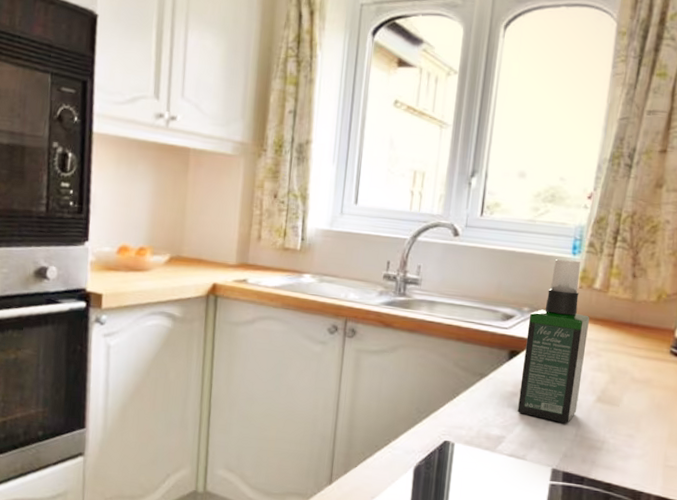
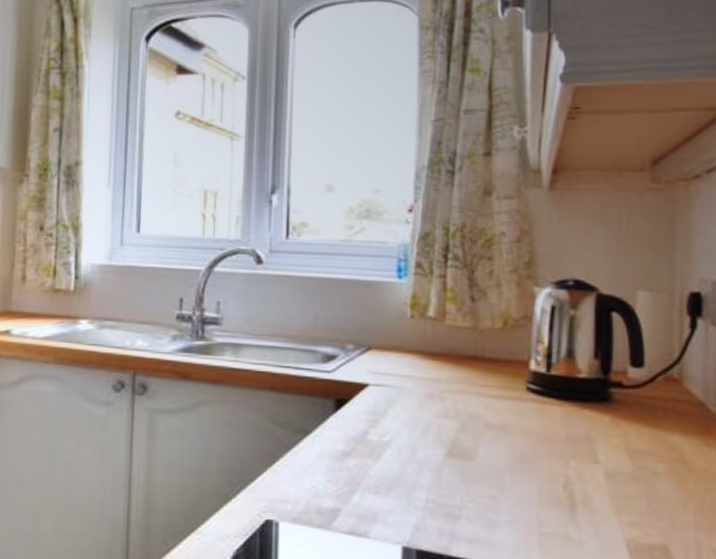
spray bottle: present [518,259,589,424] -> none [353,284,427,487]

